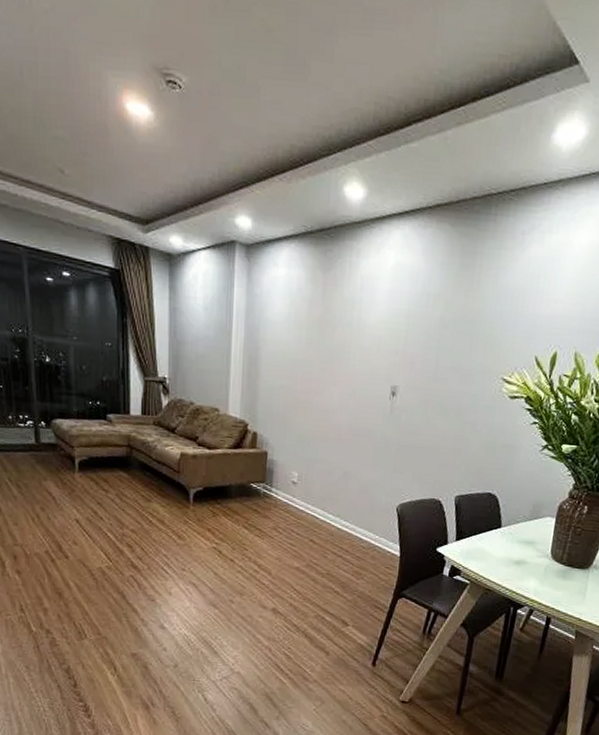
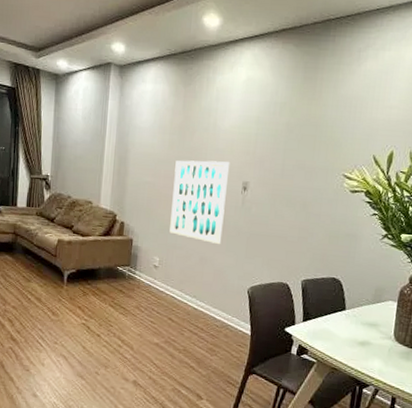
wall art: none [309,360,377,457] -> present [169,160,230,244]

